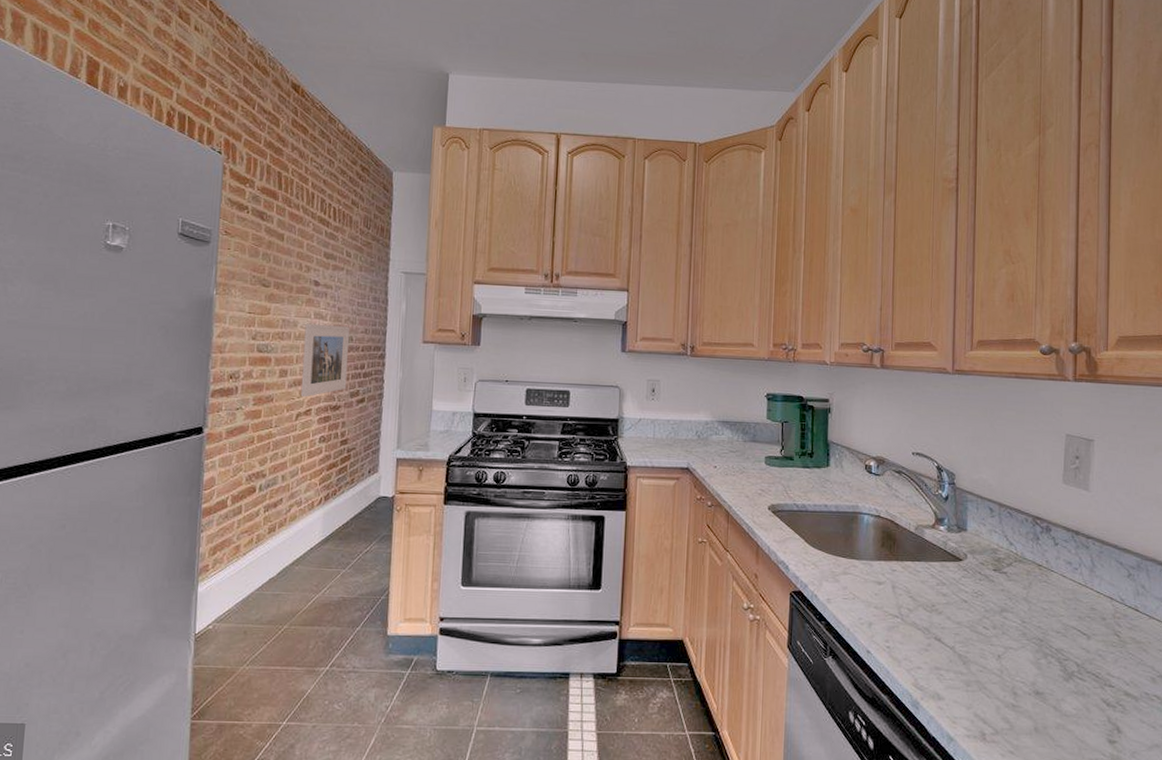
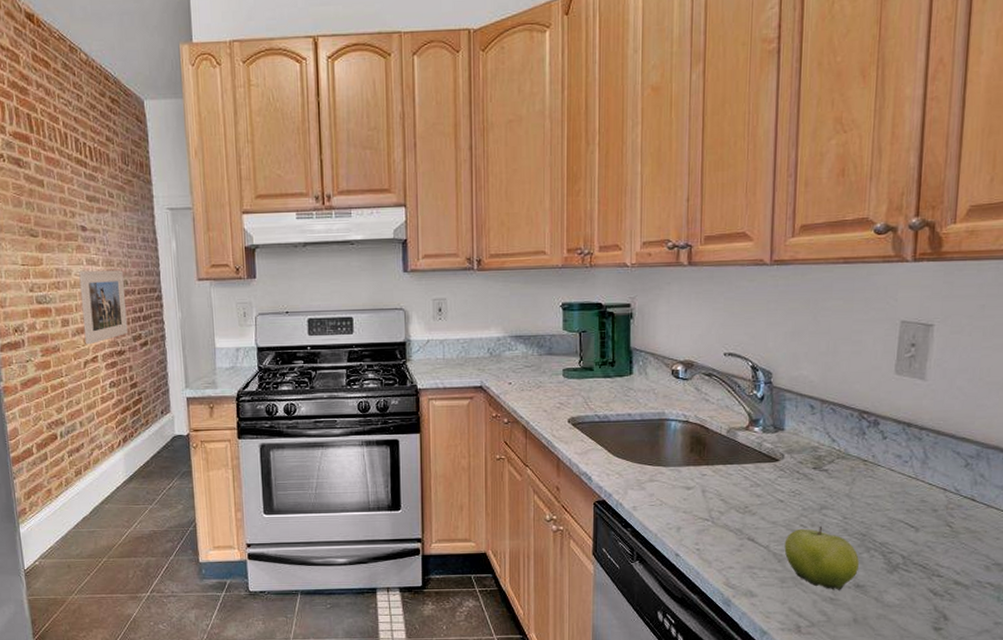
fruit: none [969,628,1038,697] -> present [784,525,860,590]

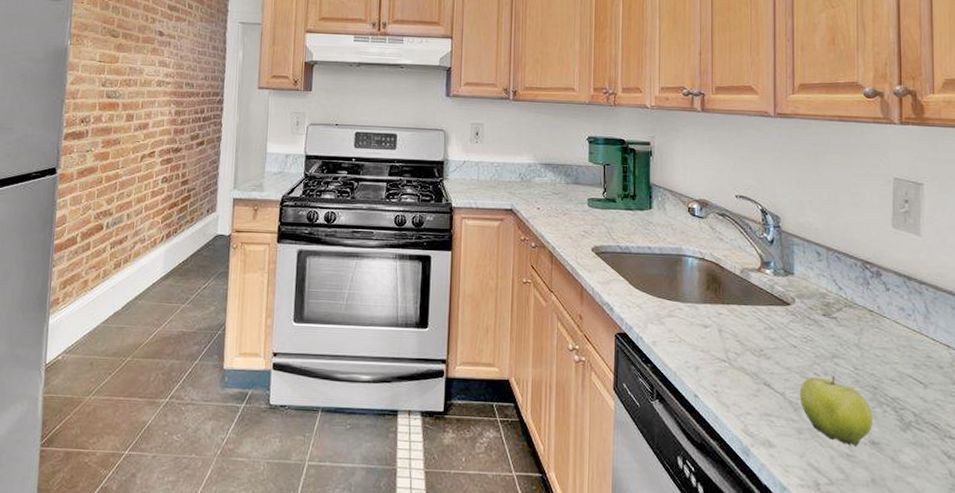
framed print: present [79,270,129,345] -> none [145,71,191,140]

